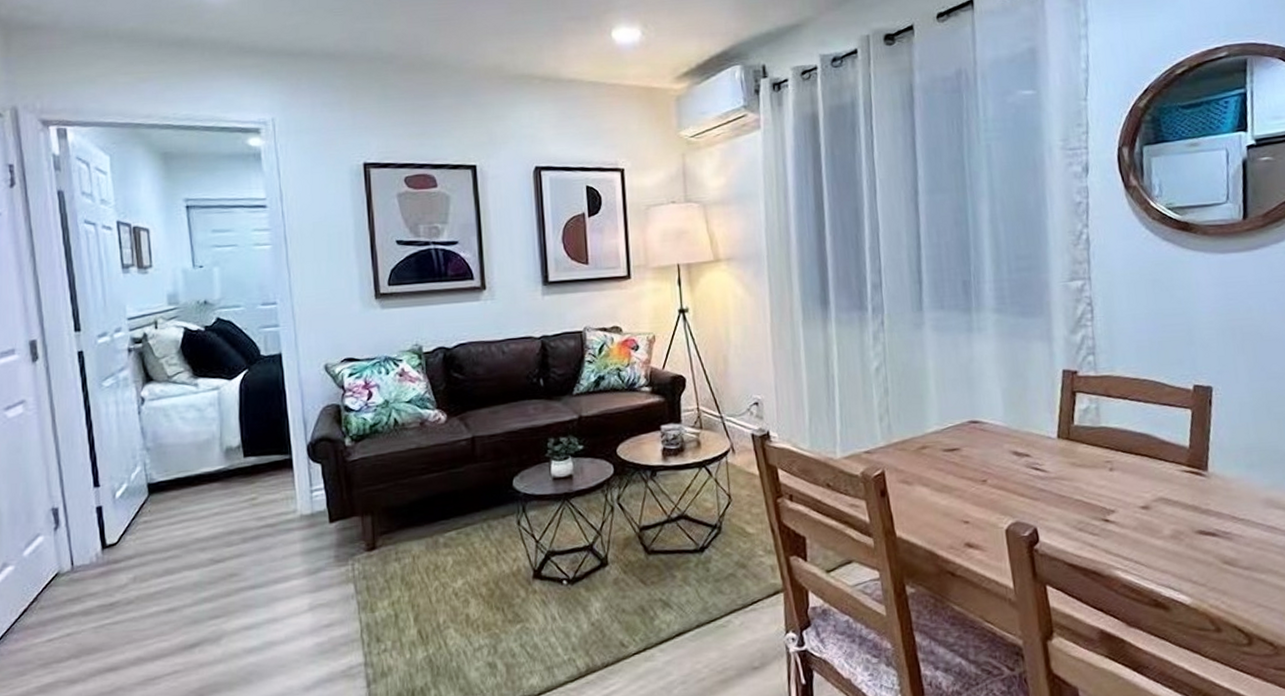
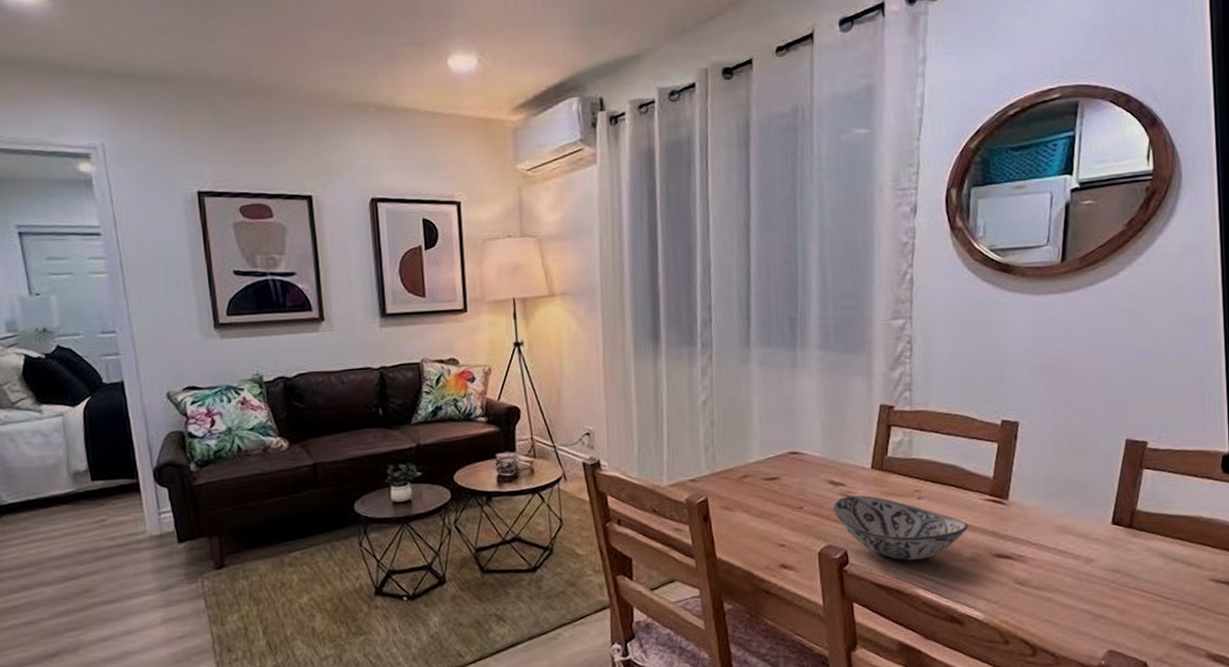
decorative bowl: none [1018,466,1167,539] -> present [832,495,969,561]

